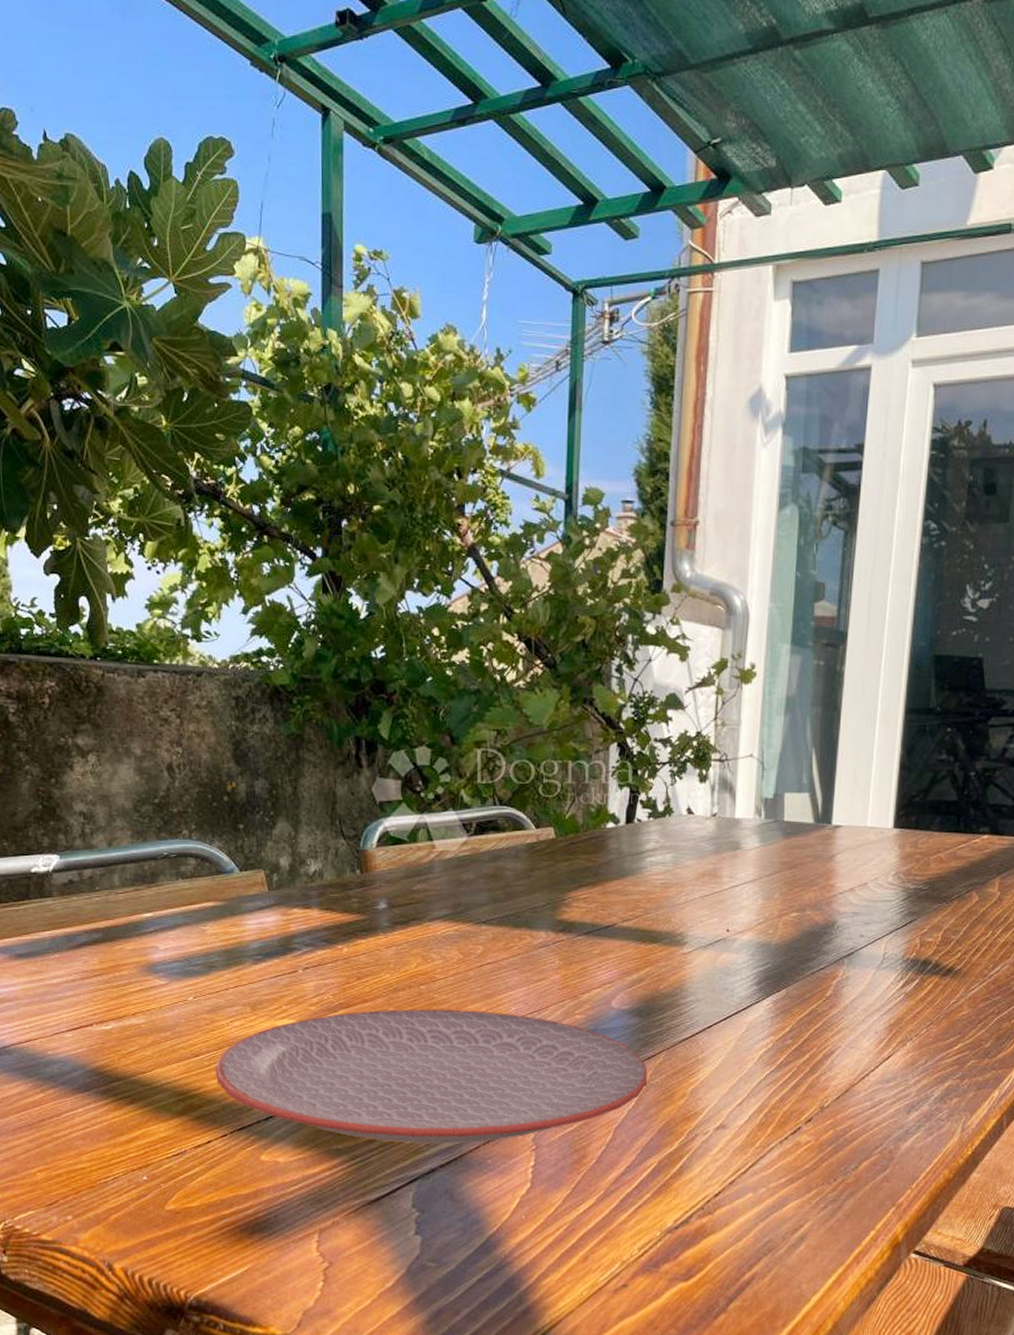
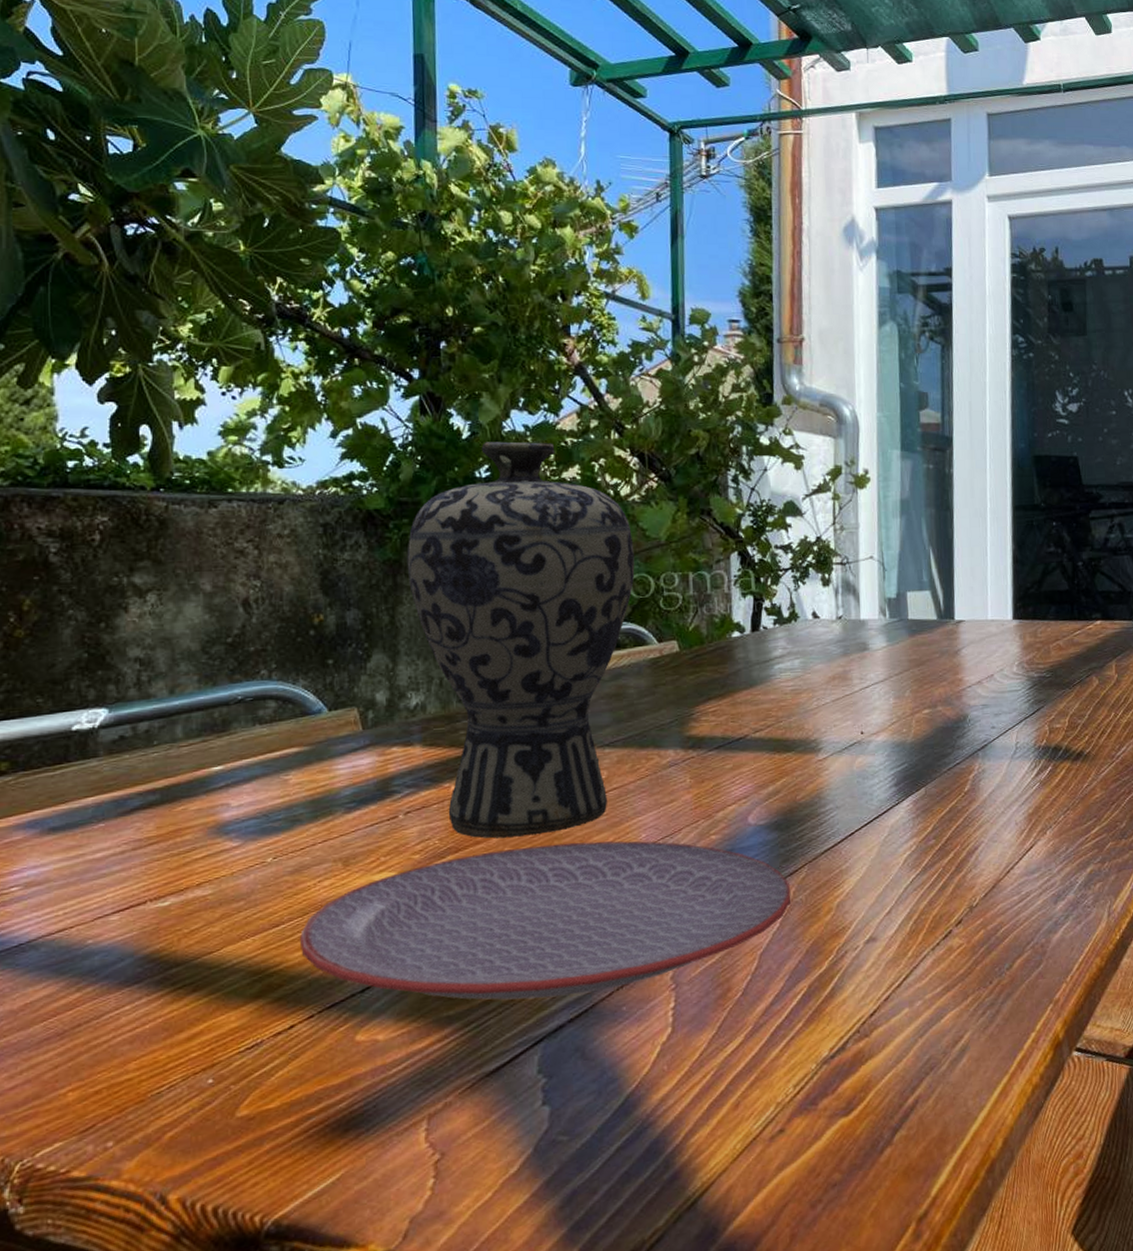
vase: none [308,622,517,999] -> present [407,441,635,839]

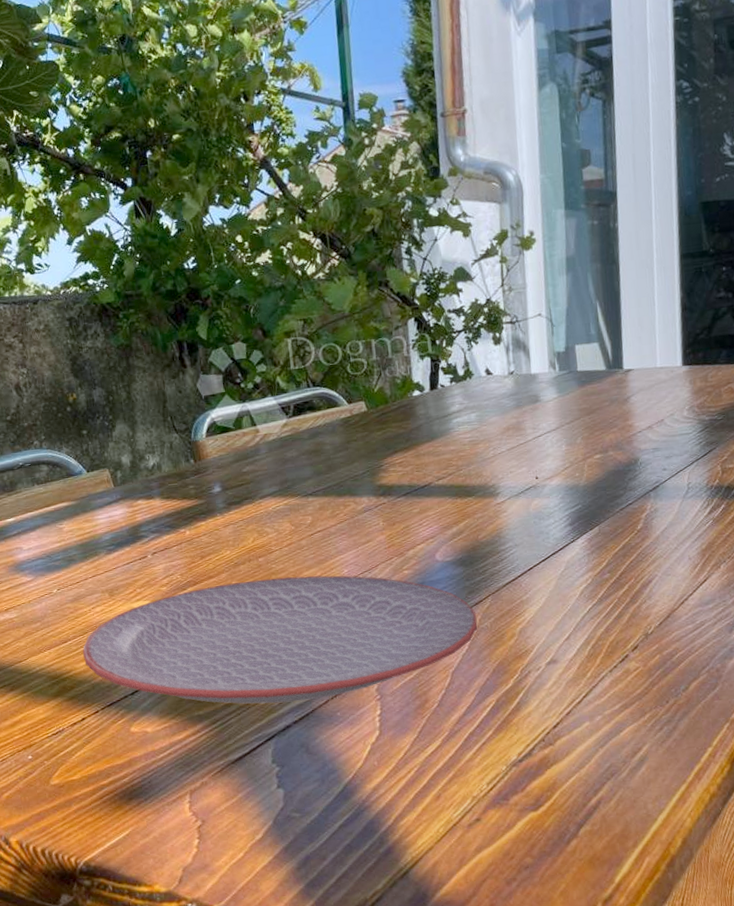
vase: present [407,441,635,839] -> none [135,232,324,574]

